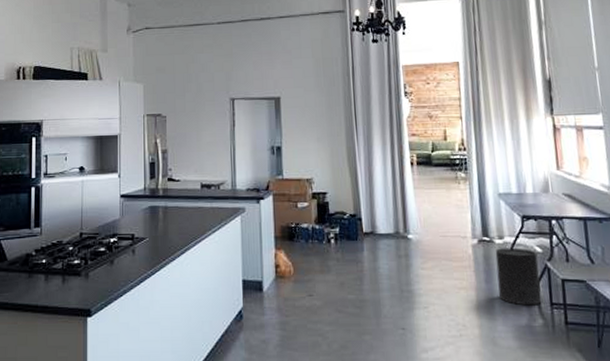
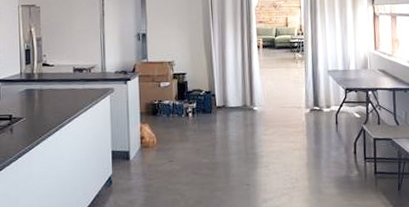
trash can: present [495,247,542,306] -> none [323,114,358,161]

